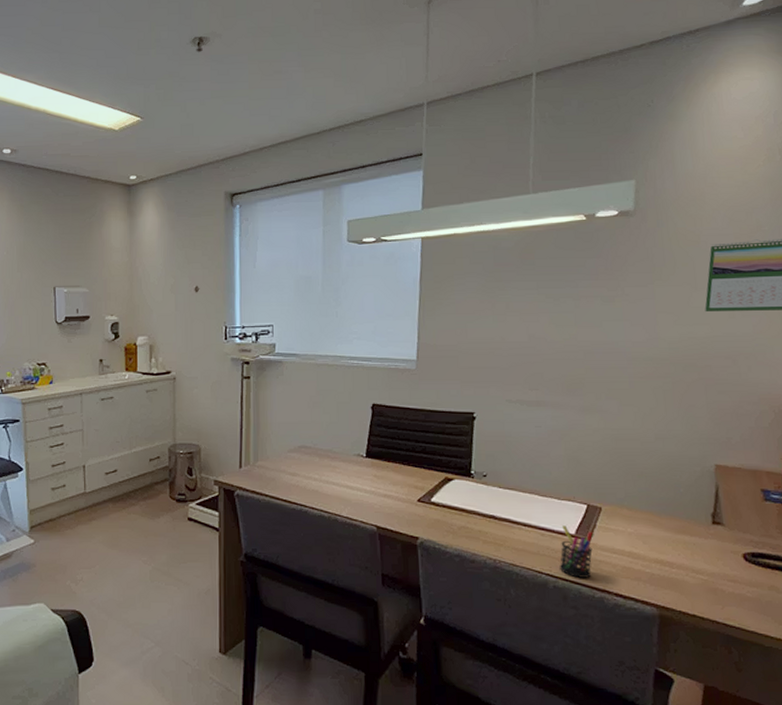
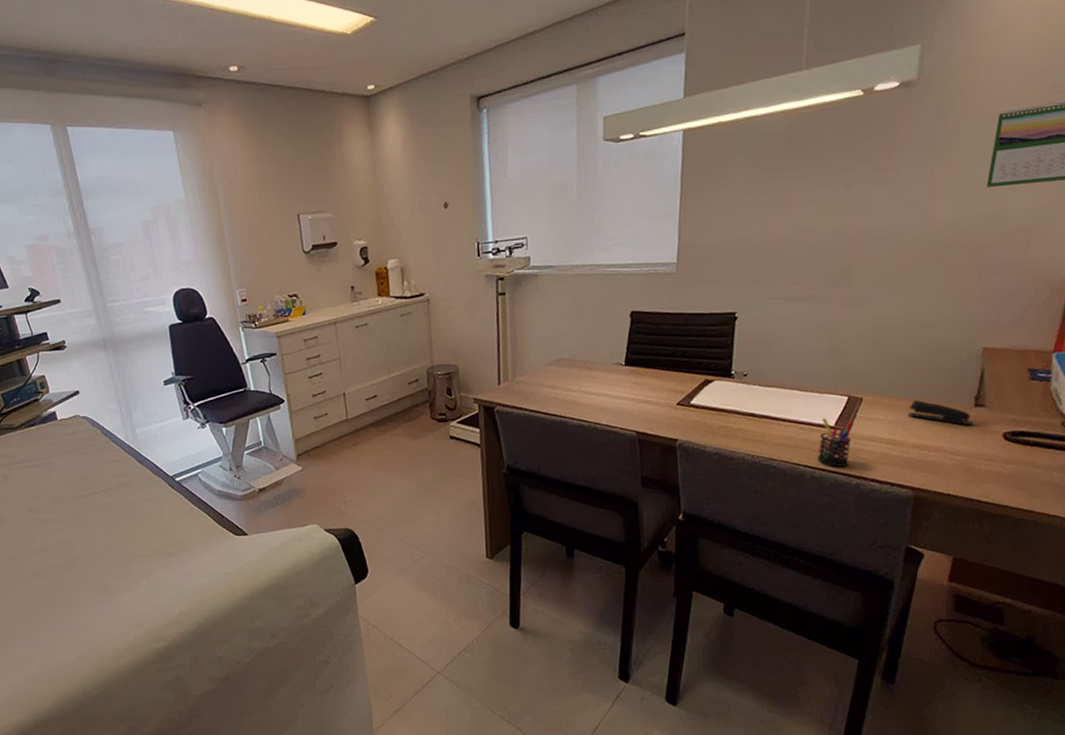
stapler: none [647,513,713,544] -> present [907,399,974,426]

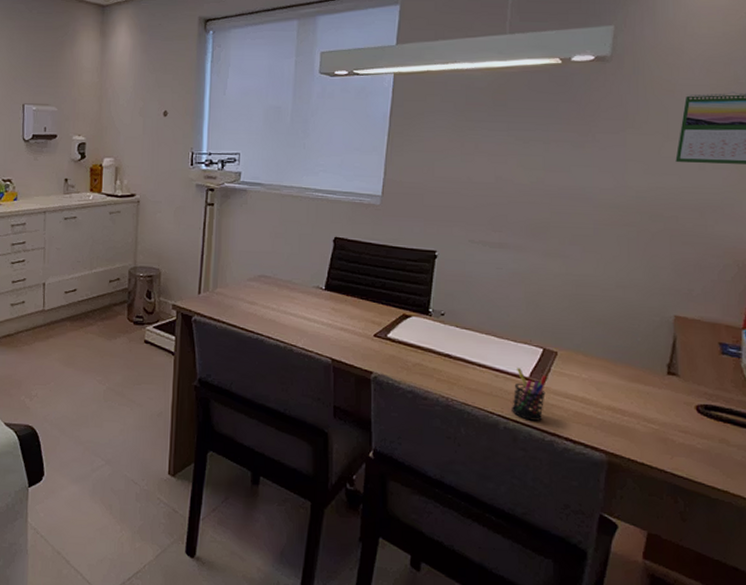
stapler: present [907,399,974,426] -> none [601,360,667,394]

